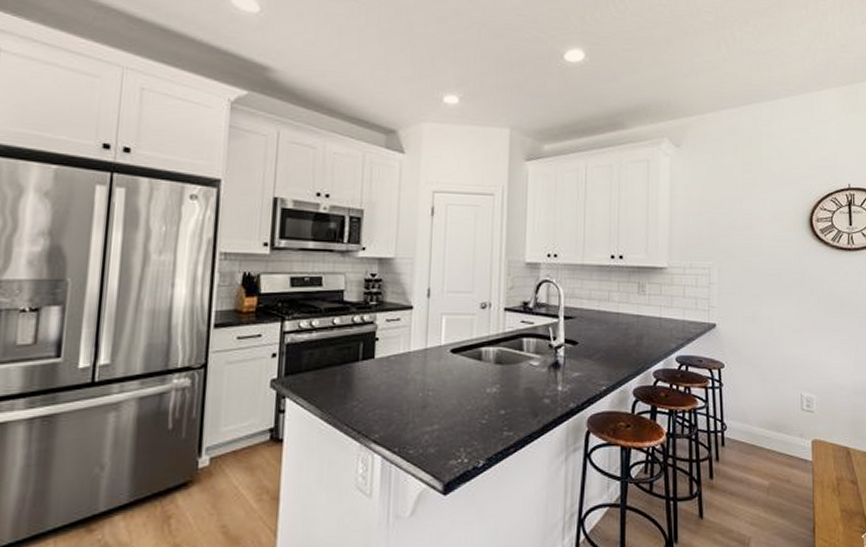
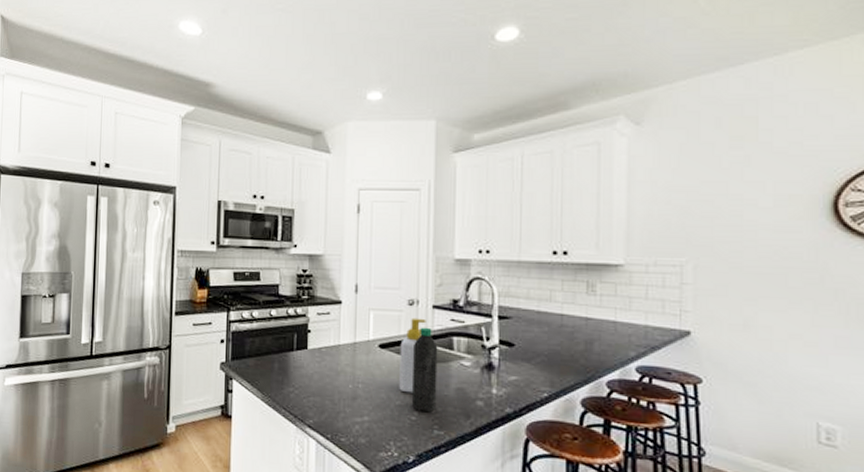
soap bottle: none [470,321,498,397] -> present [399,317,426,393]
water bottle: none [482,330,509,415] -> present [411,327,438,413]

